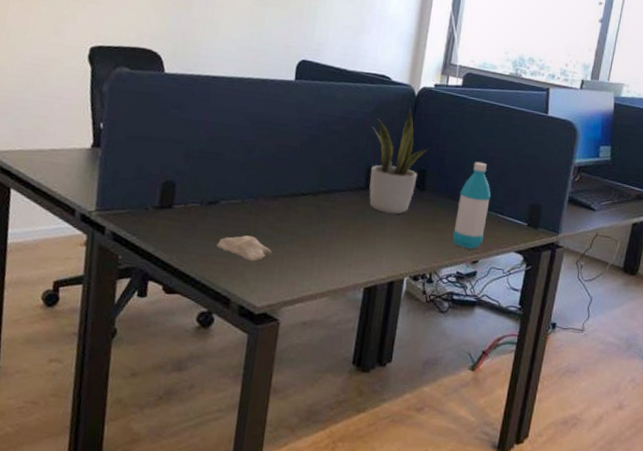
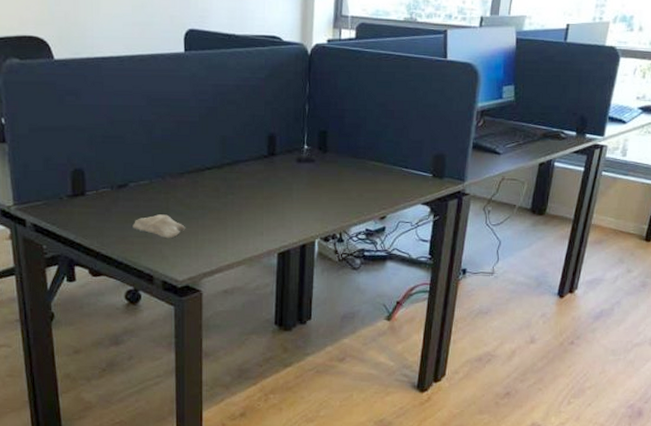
potted plant: present [369,108,430,214] -> none [268,69,328,179]
water bottle: present [453,161,491,249] -> none [359,116,393,205]

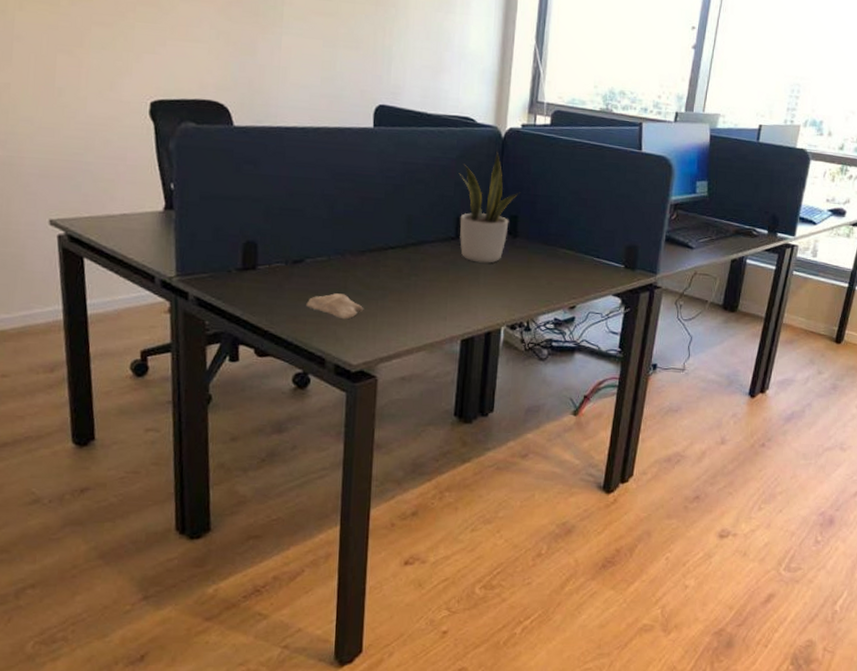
potted plant: none [268,69,328,179] -> present [459,152,520,263]

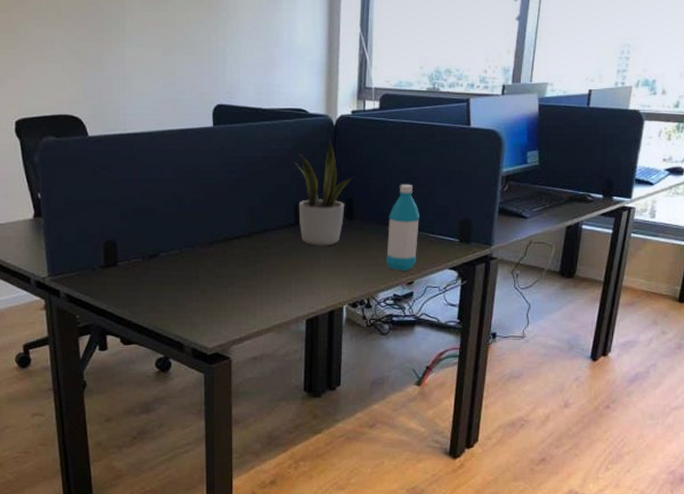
computer mouse: present [306,293,364,320] -> none [163,283,215,307]
water bottle: none [549,204,586,295] -> present [386,184,419,271]

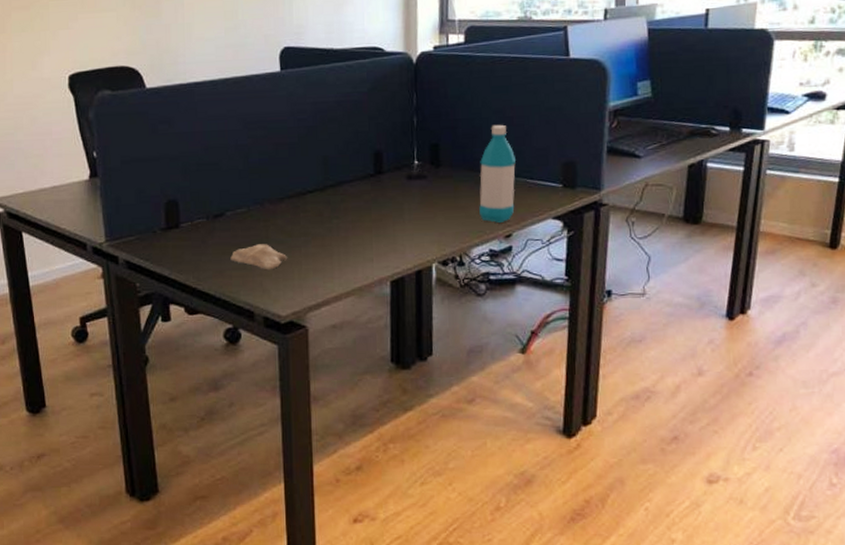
computer mouse: none [163,283,215,307] -> present [230,244,288,270]
potted plant: present [295,139,354,246] -> none [371,79,439,198]

